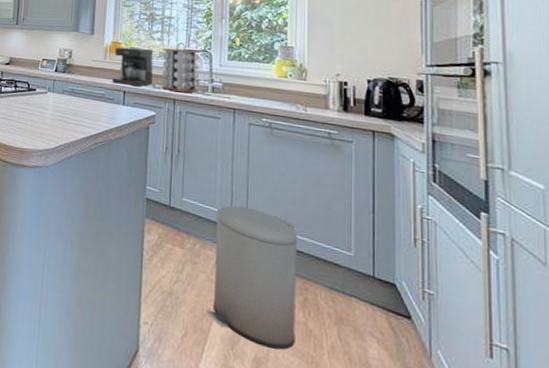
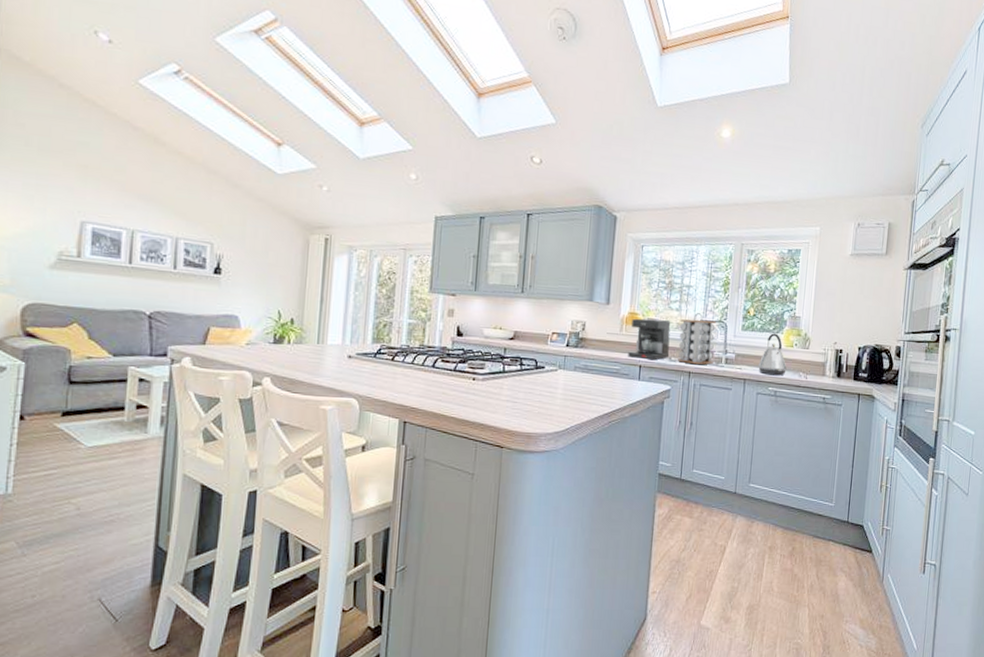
pedal bin: present [208,206,297,350] -> none [711,473,791,595]
kettle: none [248,63,281,107] -> present [758,333,787,376]

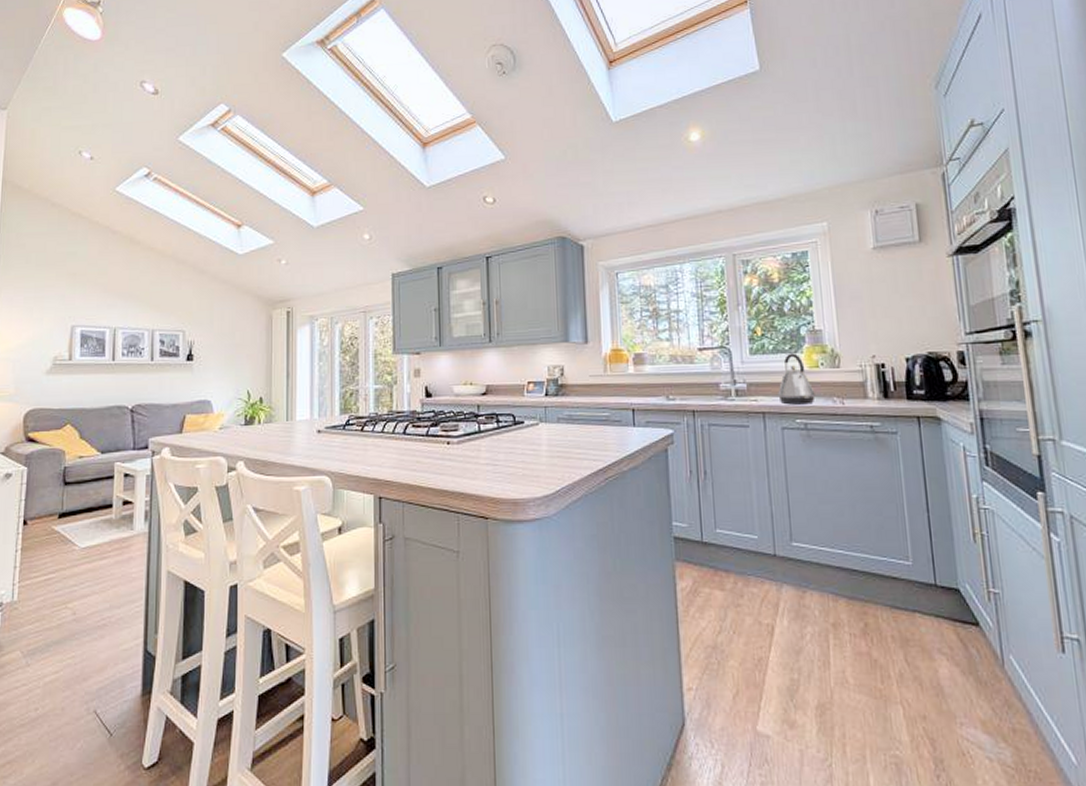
coffee maker: present [628,318,671,360] -> none [616,353,666,402]
spice rack: present [678,313,716,366] -> none [673,340,721,402]

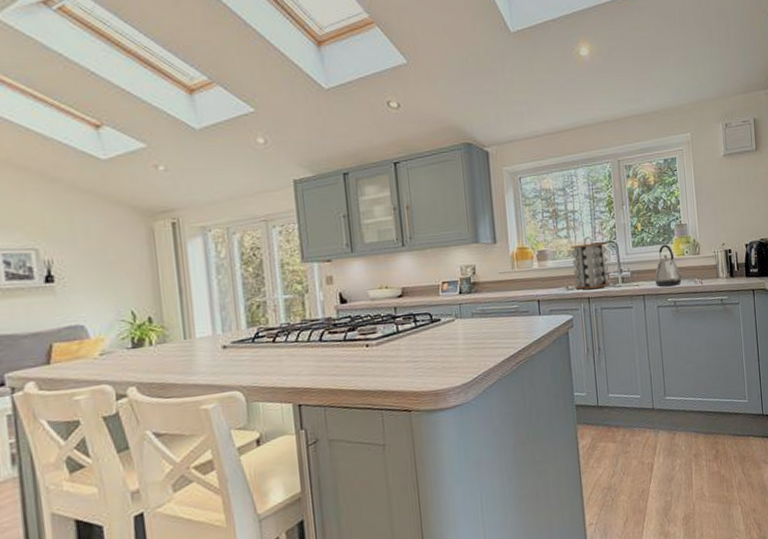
spice rack: none [673,340,721,402] -> present [570,237,611,290]

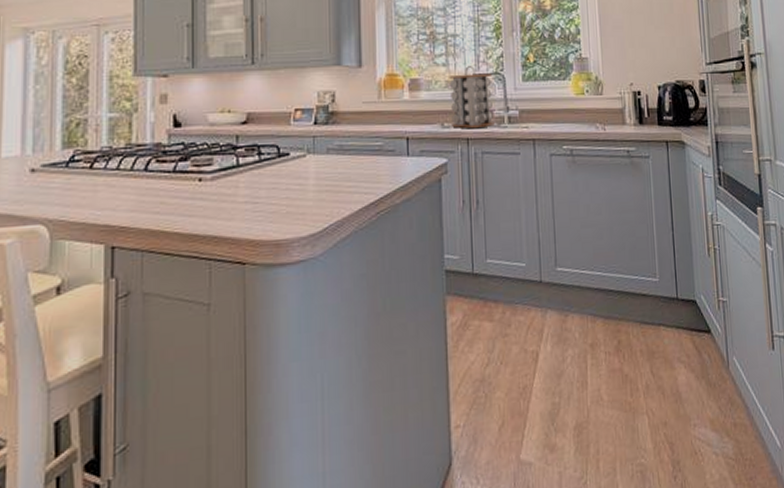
kettle: present [654,244,682,288] -> none [547,80,581,132]

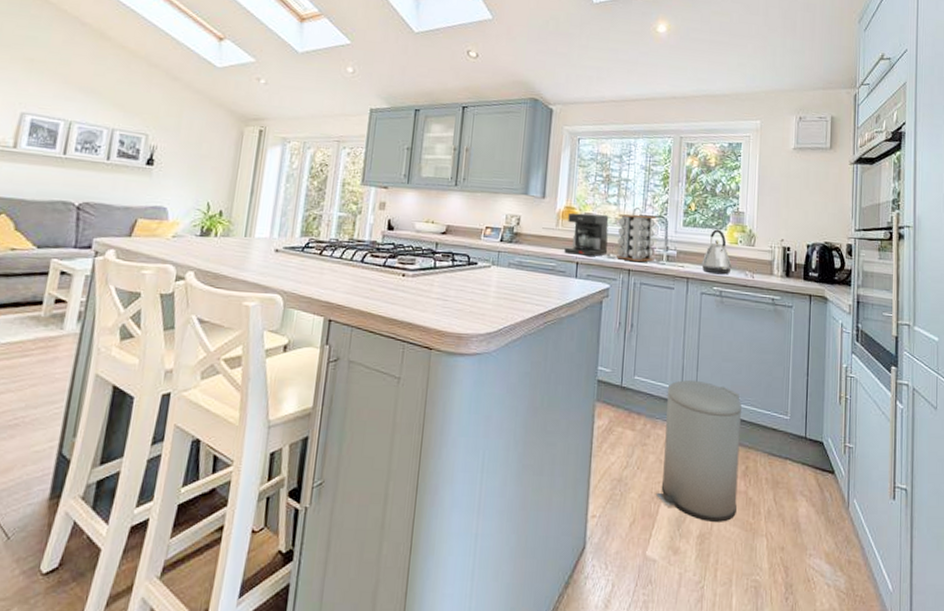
coffee maker: none [391,79,441,130] -> present [564,212,609,257]
pedal bin: none [524,254,613,409] -> present [656,380,741,522]
kettle: none [547,80,581,132] -> present [701,229,732,275]

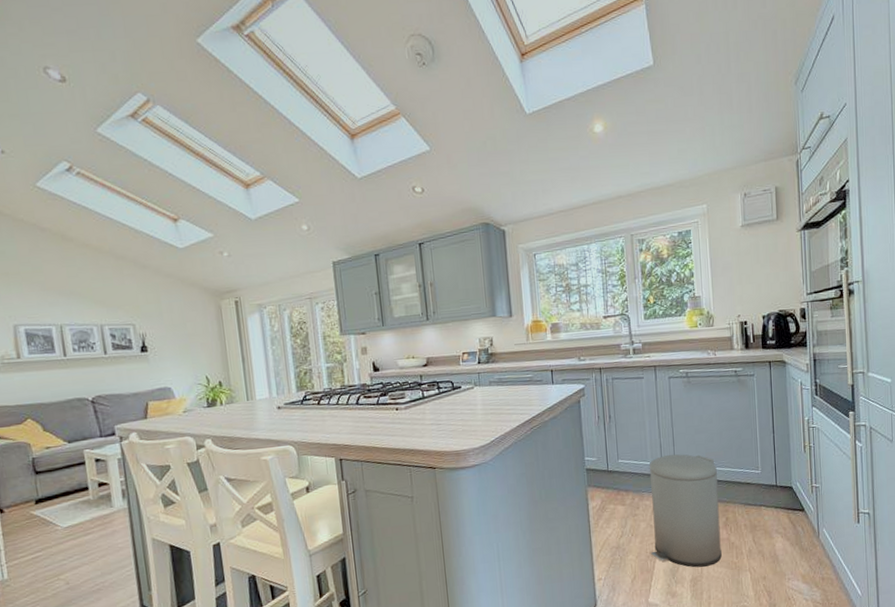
coffee maker: present [564,212,609,257] -> none [536,322,578,364]
spice rack: present [617,207,656,263] -> none [583,310,622,361]
kettle: present [701,229,732,275] -> none [666,316,695,359]

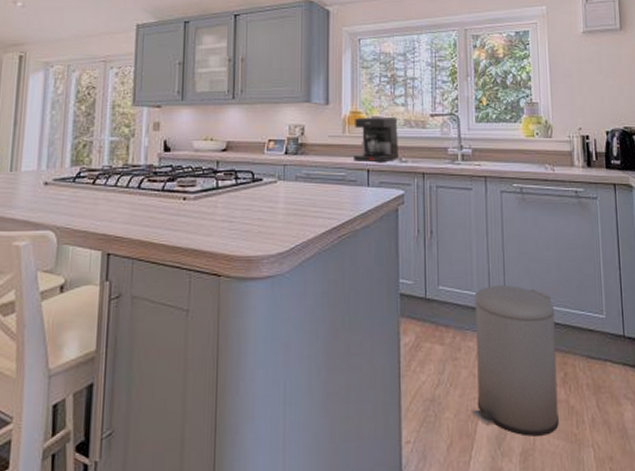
coffee maker: none [536,322,578,364] -> present [354,117,400,163]

